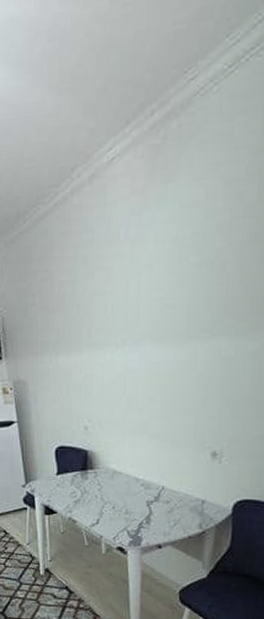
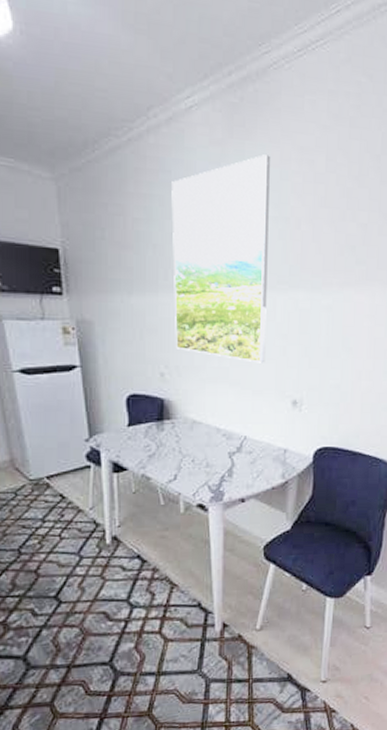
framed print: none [94,195,194,415] -> present [171,154,270,363]

